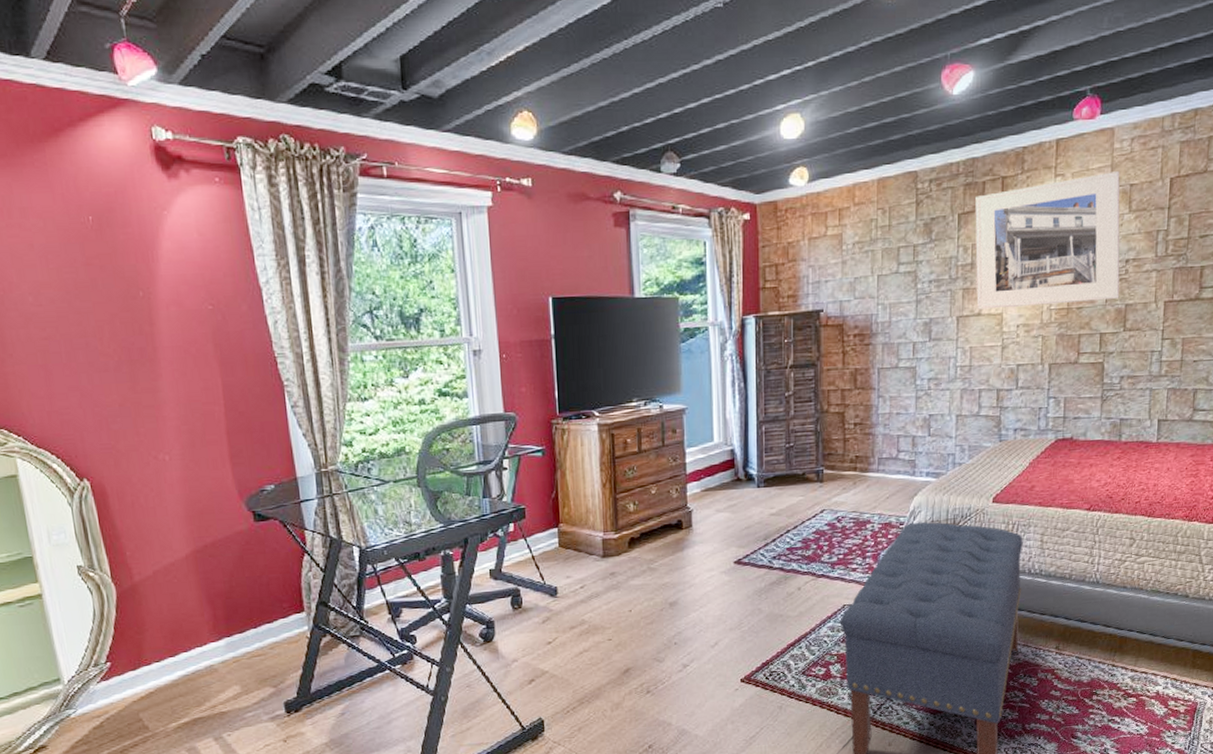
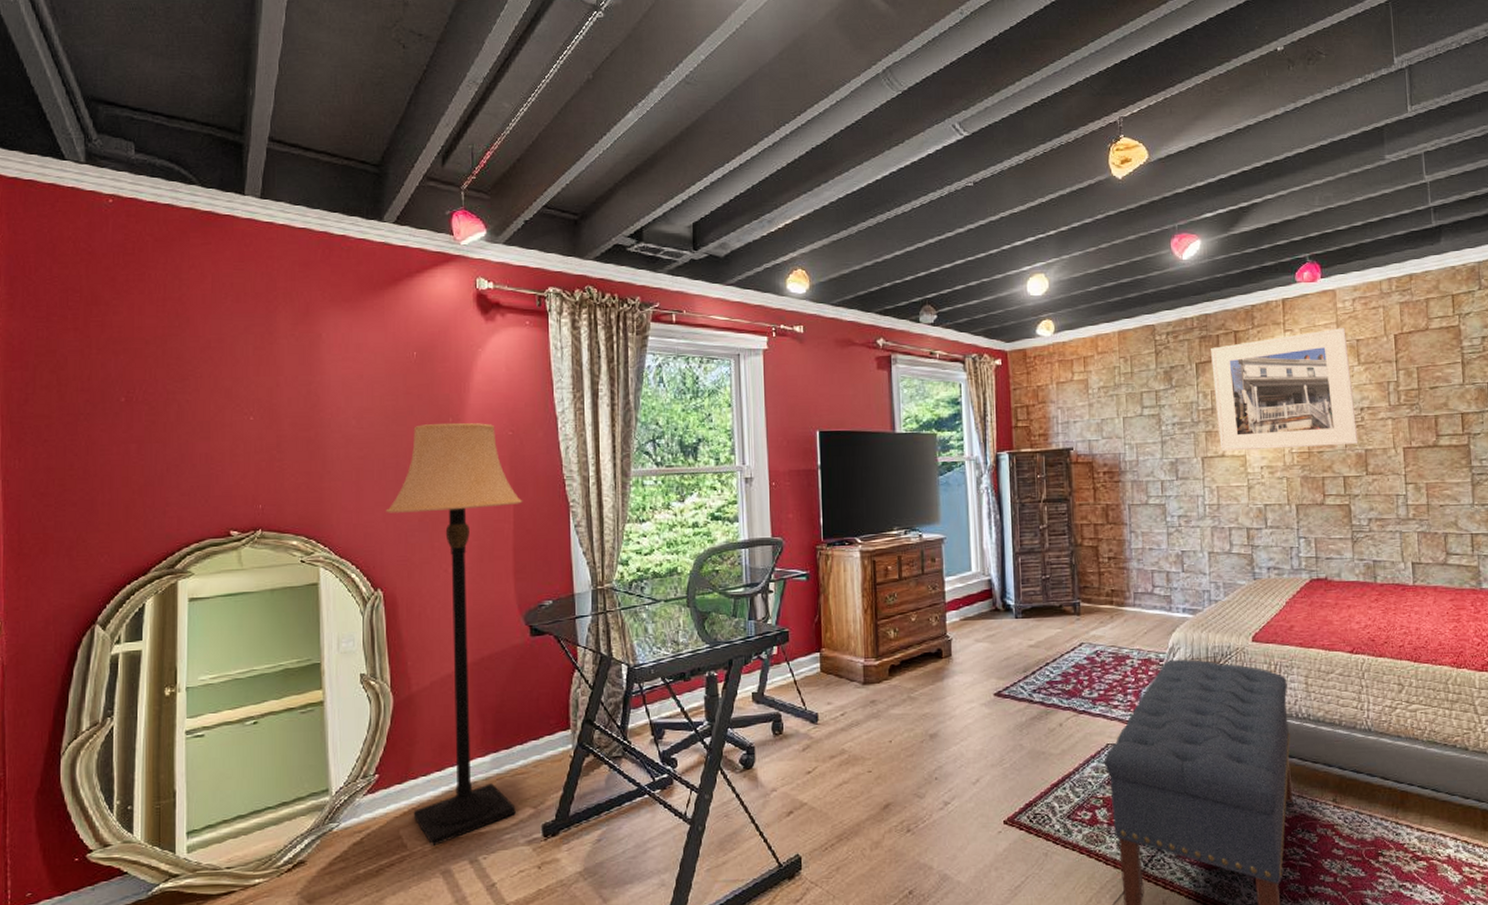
lamp: none [80,296,256,727] -> present [385,422,523,847]

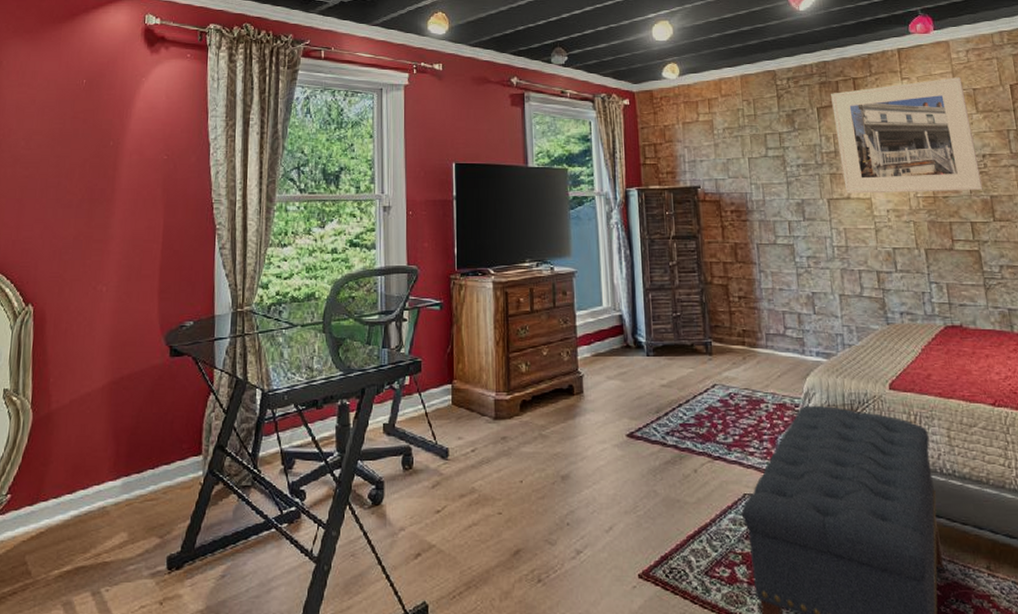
lamp: present [385,422,523,847] -> none [40,146,172,575]

